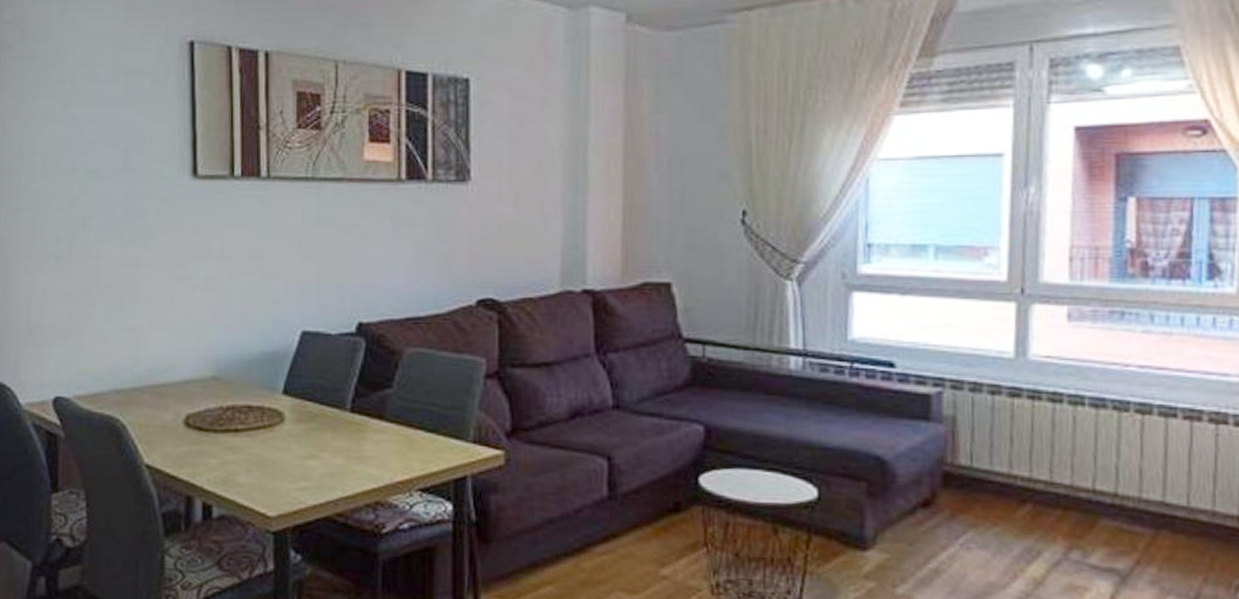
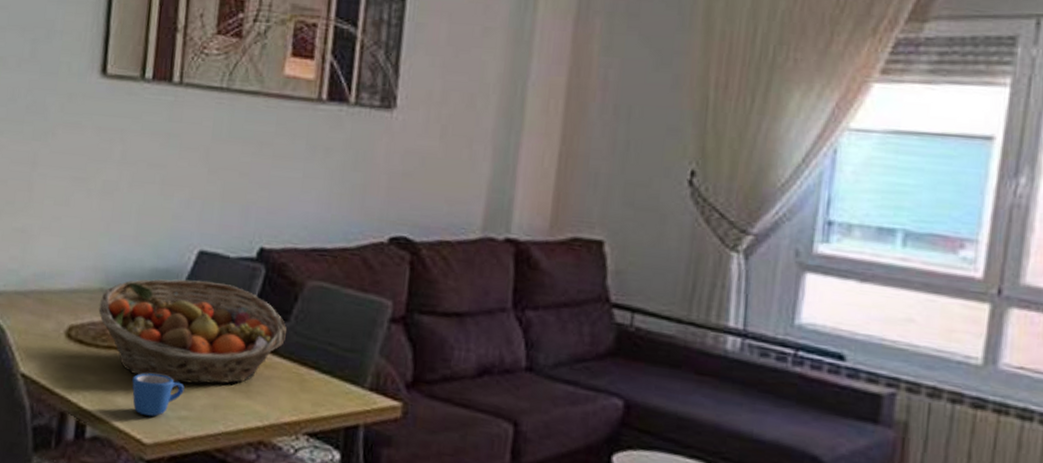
fruit basket: none [213,358,392,457] -> present [98,279,287,384]
mug: none [251,450,301,490] -> present [132,373,185,417]

